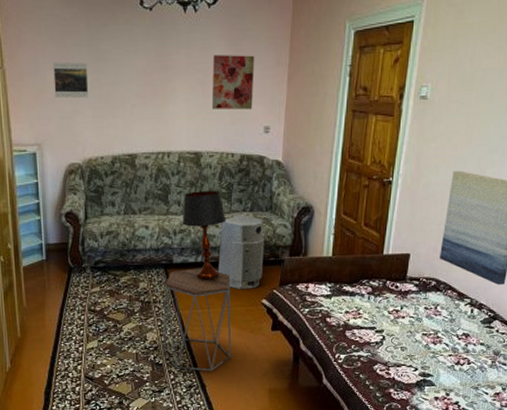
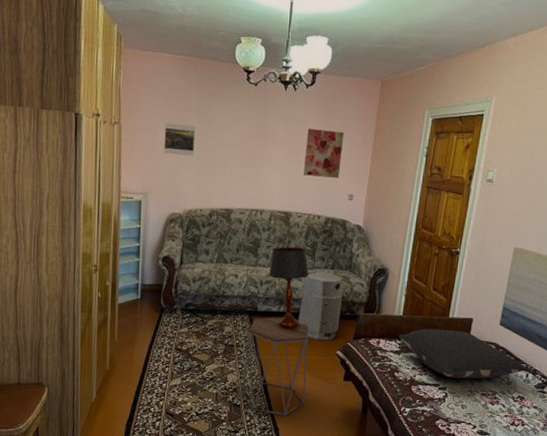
pillow: none [329,267,475,319] -> present [398,328,530,379]

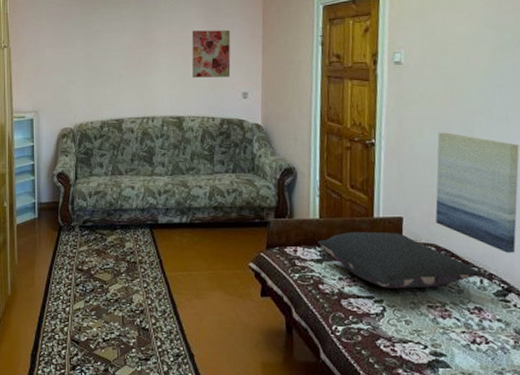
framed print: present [163,123,196,157] -> none [51,41,81,71]
side table: present [241,317,310,415] -> none [148,229,220,339]
table lamp: present [268,246,309,329] -> none [166,152,210,240]
air purifier: present [298,272,342,340] -> none [203,177,249,251]

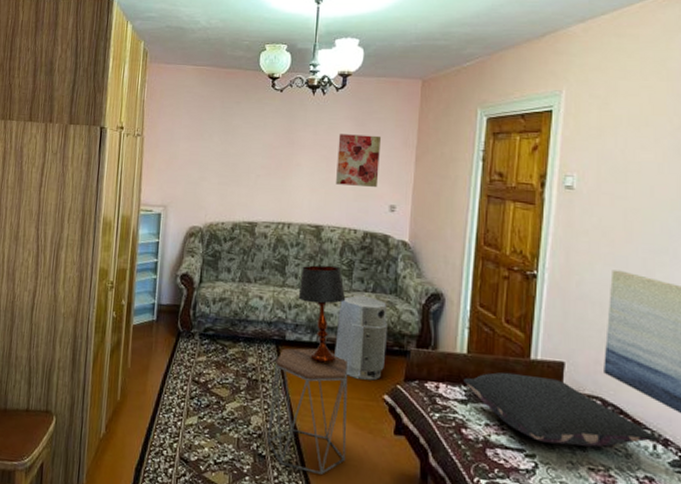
side table: none [148,229,220,339] -> present [267,348,349,475]
table lamp: none [166,152,210,240] -> present [298,265,346,363]
air purifier: none [203,177,249,251] -> present [334,295,387,381]

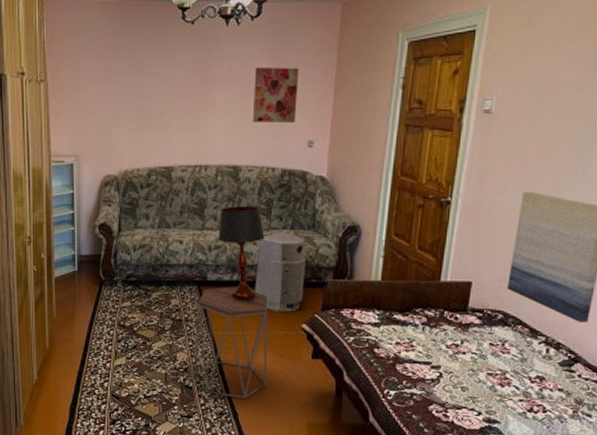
pillow: present [463,372,658,447] -> none [377,295,551,355]

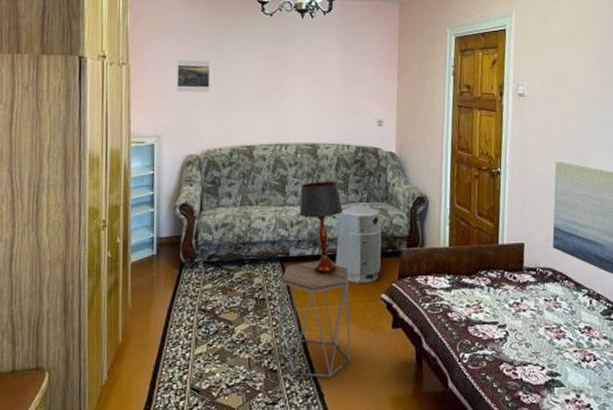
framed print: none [94,76,128,111] -> present [177,60,211,93]
wall art: present [253,67,300,122] -> none [328,55,367,104]

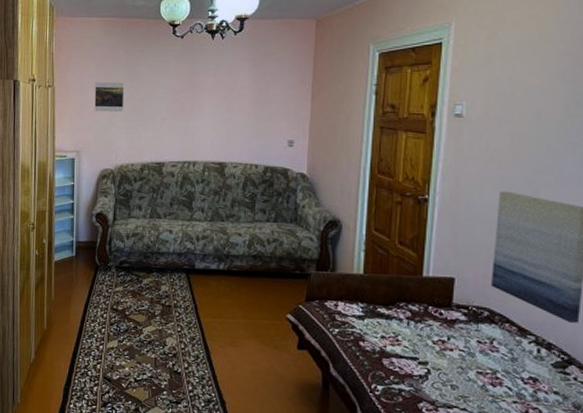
side table: present [277,261,351,377] -> none [181,275,254,387]
table lamp: present [299,181,343,273] -> none [205,199,250,288]
air purifier: present [336,206,382,283] -> none [241,226,289,302]

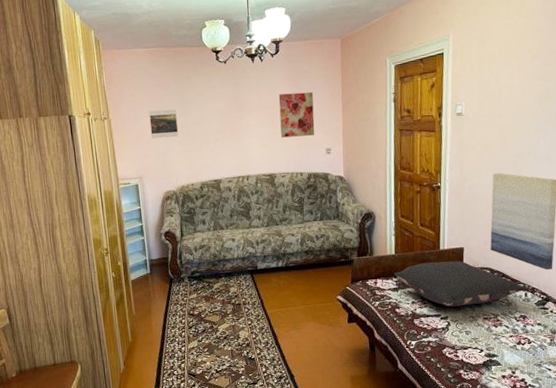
wall art: none [237,75,279,124] -> present [278,91,315,138]
pillow: none [360,289,542,353] -> present [394,260,528,307]

